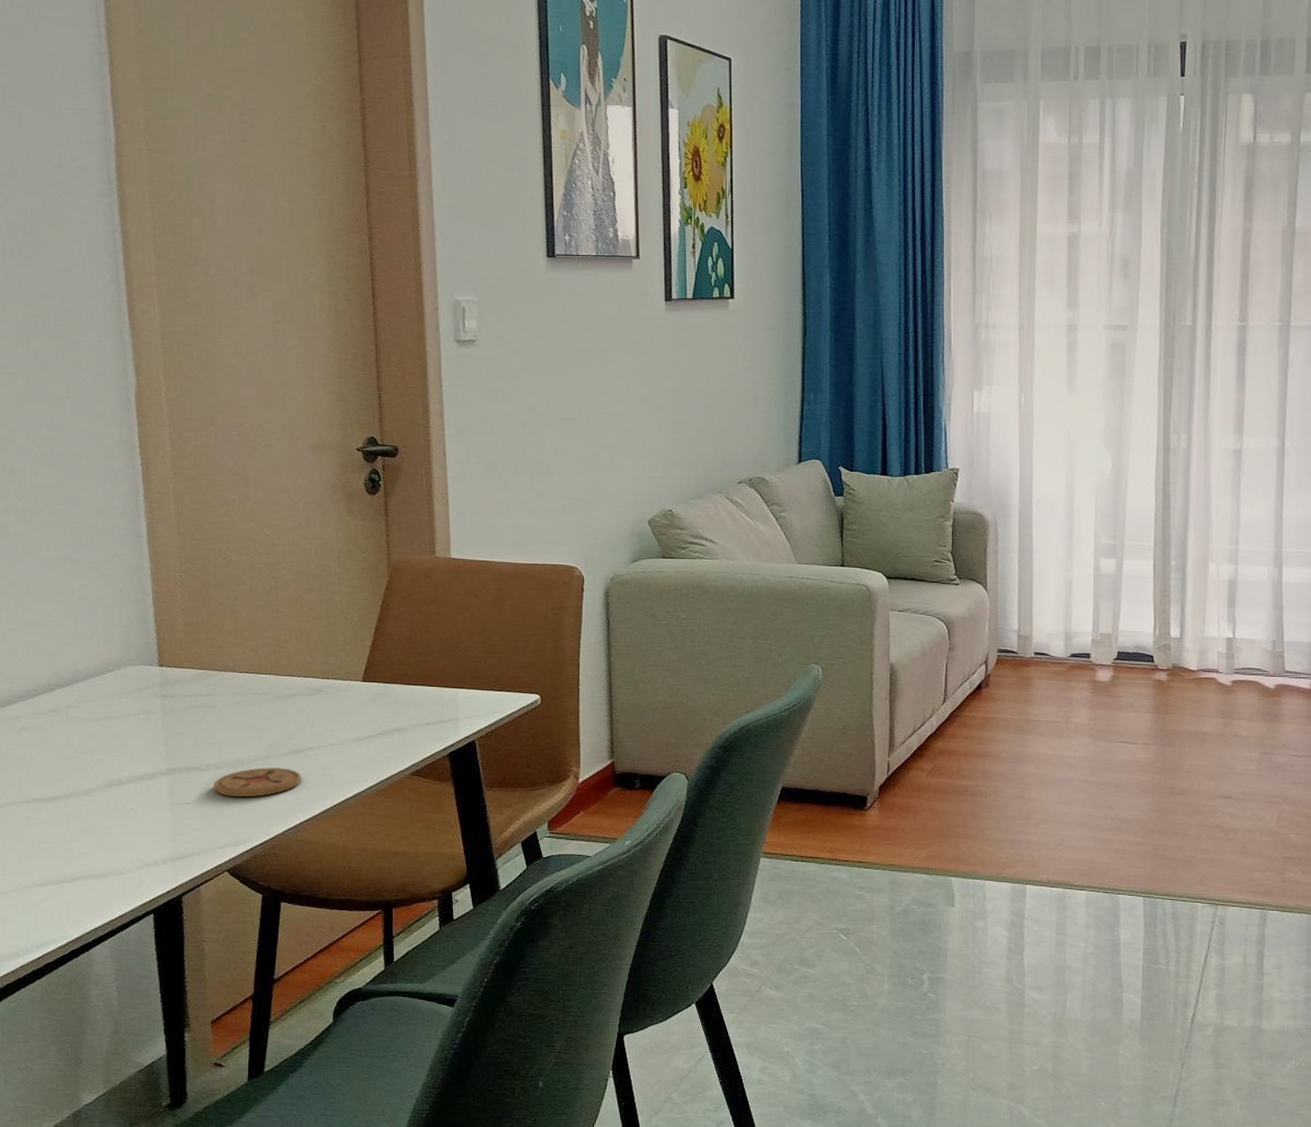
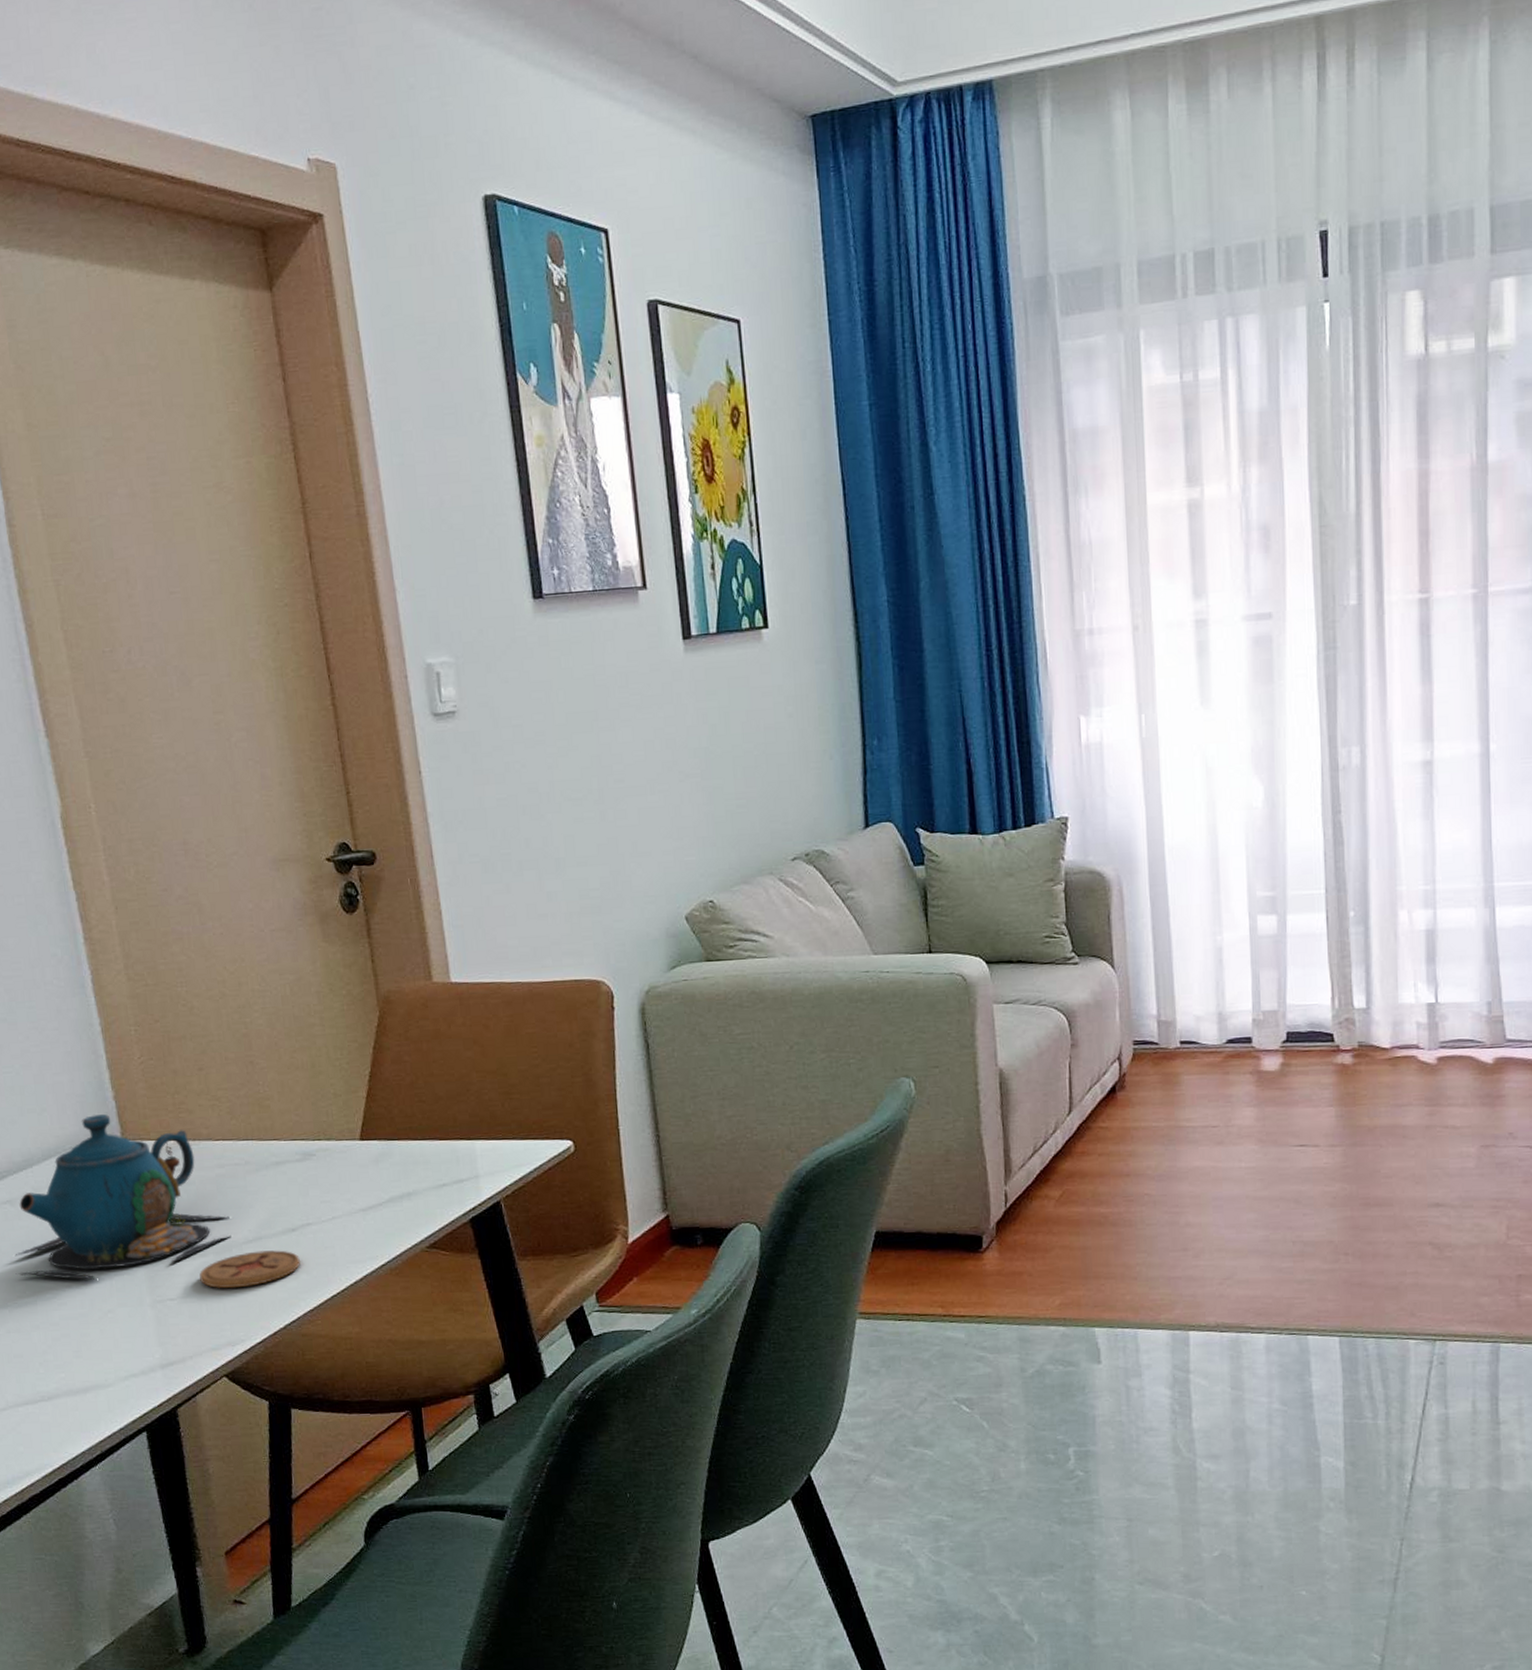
teapot: none [54,643,245,783] -> present [15,1114,231,1281]

